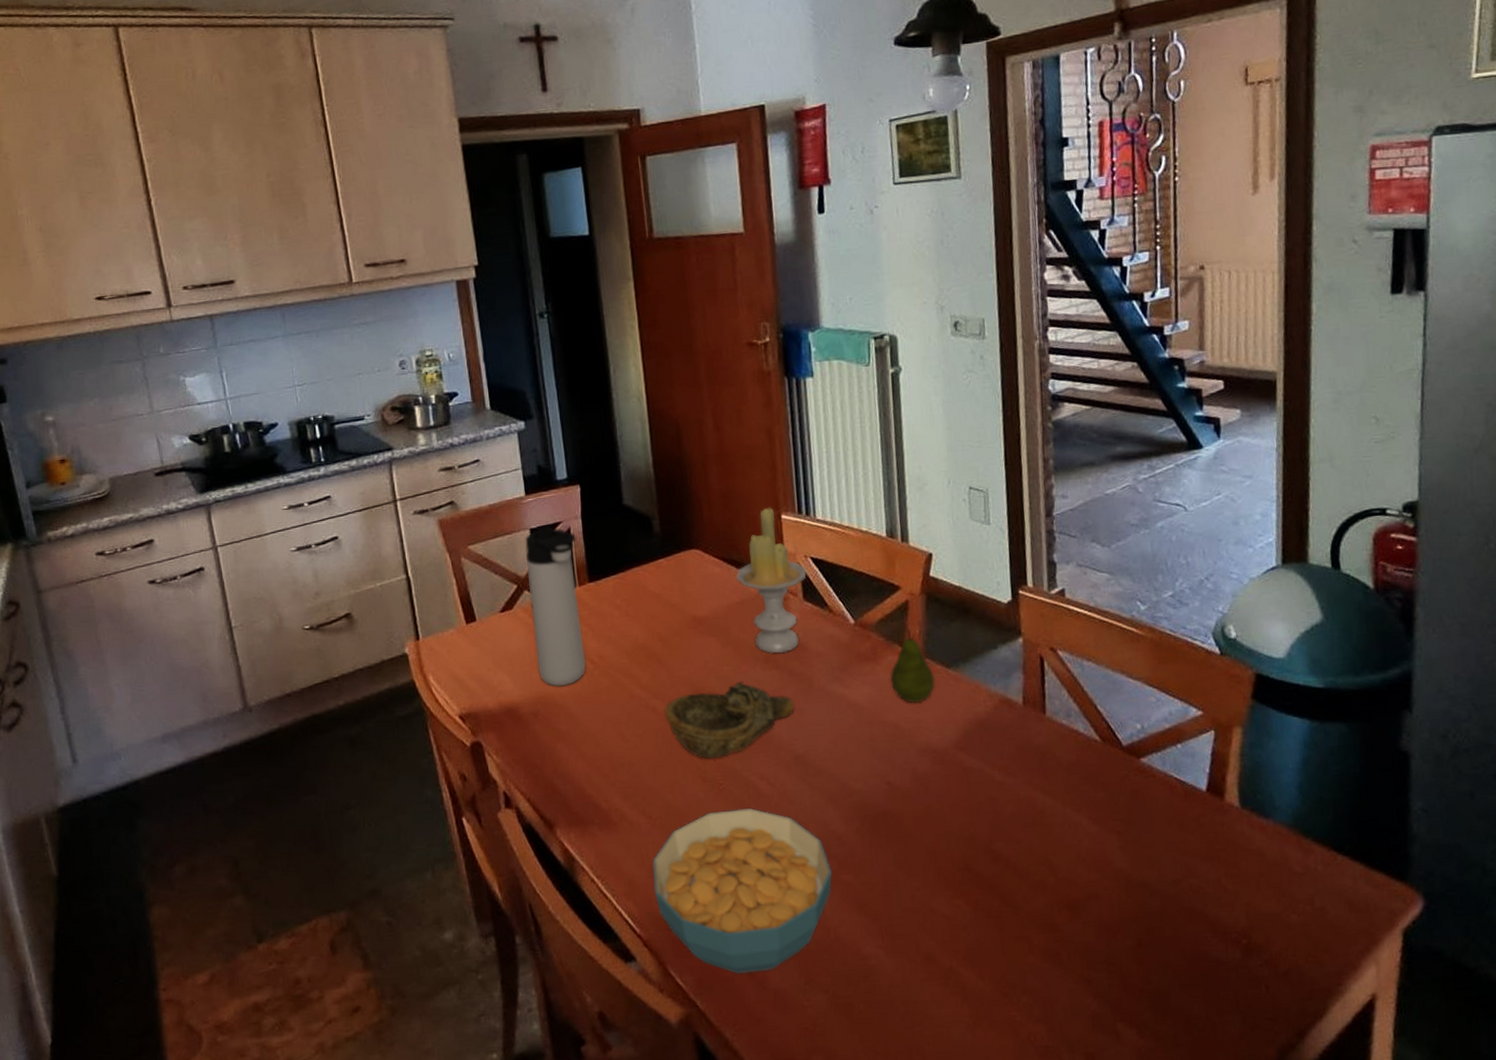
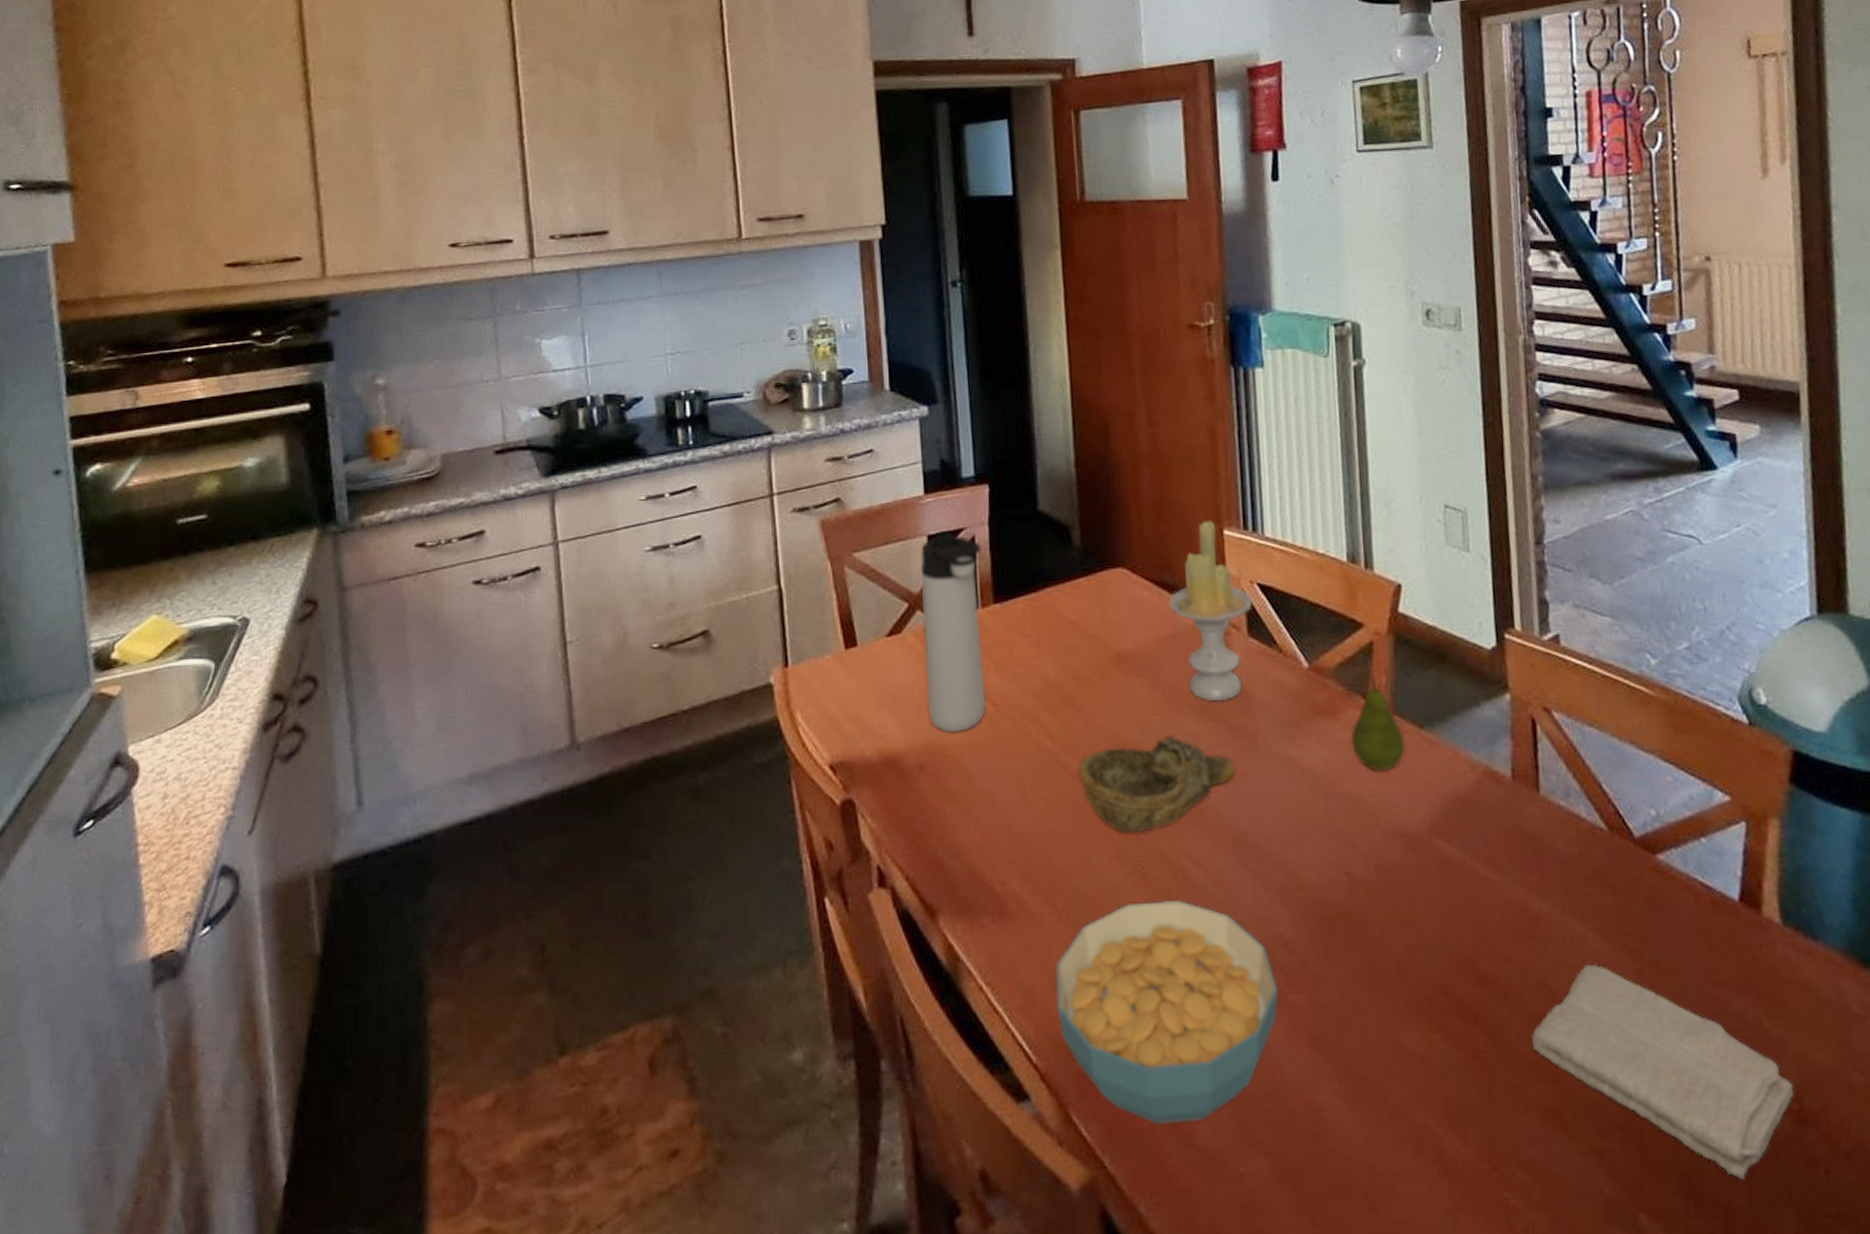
washcloth: none [1035,843,1244,995] -> present [1531,964,1795,1179]

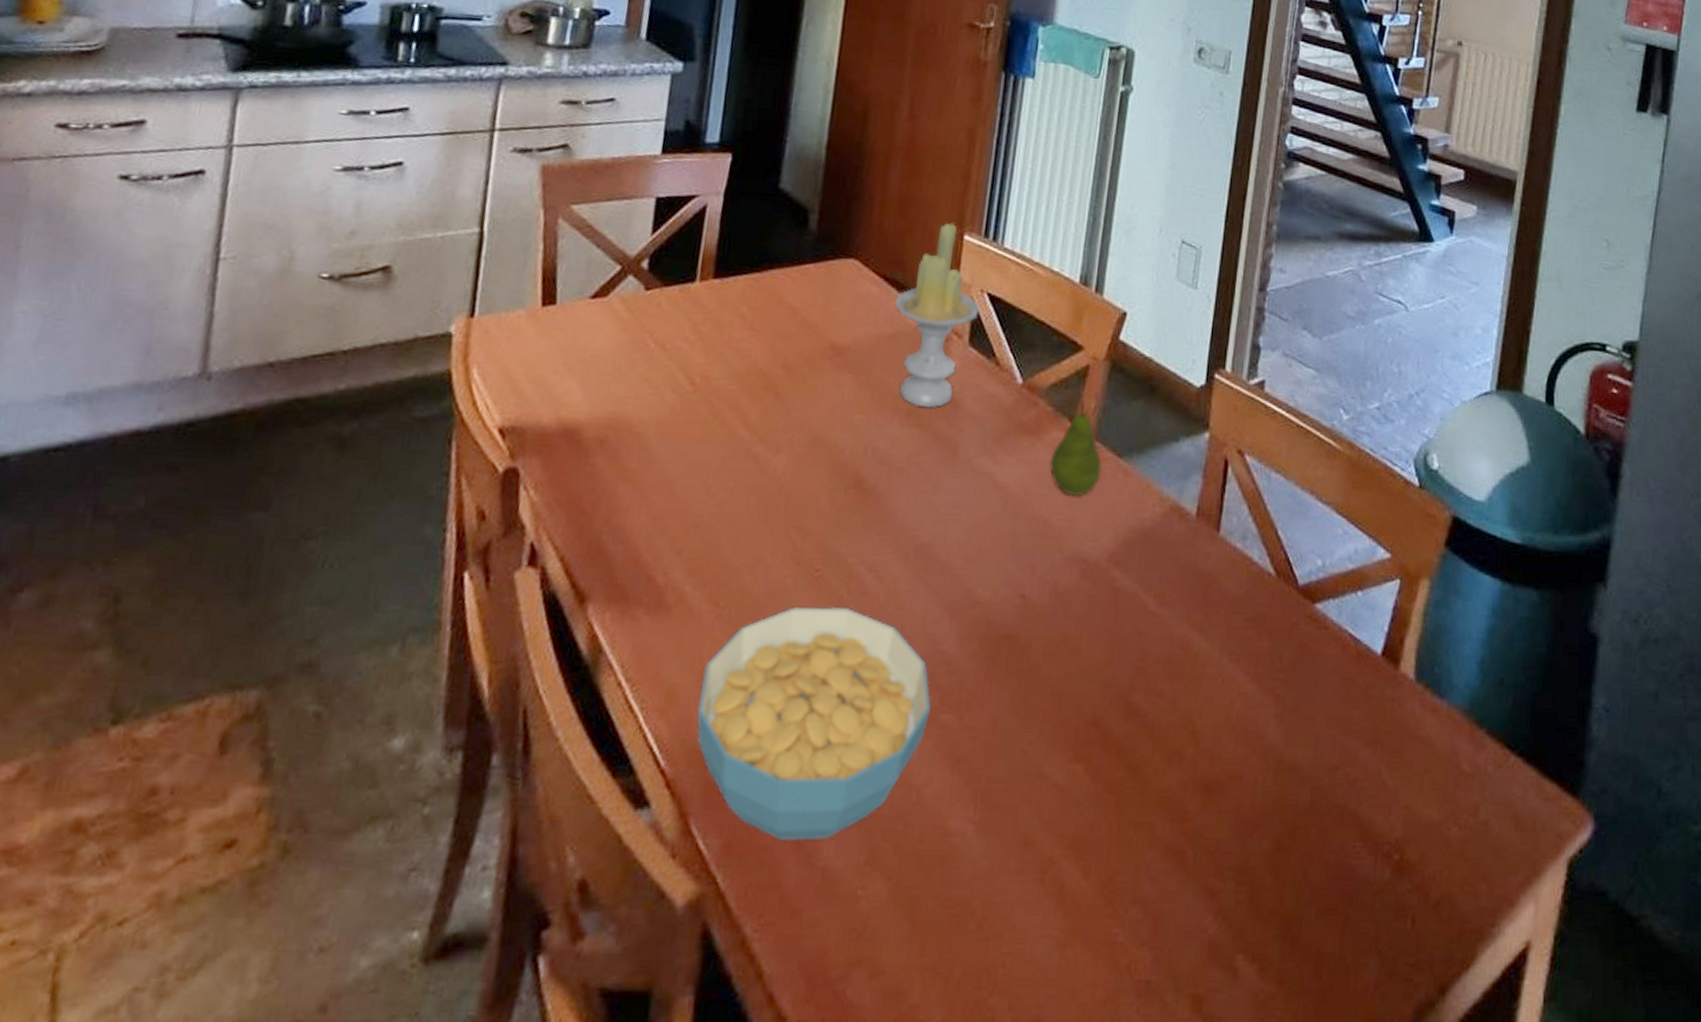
thermos bottle: present [921,530,986,733] -> none [619,194,712,410]
decorative bowl: present [1077,734,1234,834] -> none [767,436,930,535]
washcloth: present [1531,964,1795,1179] -> none [1167,705,1399,925]

